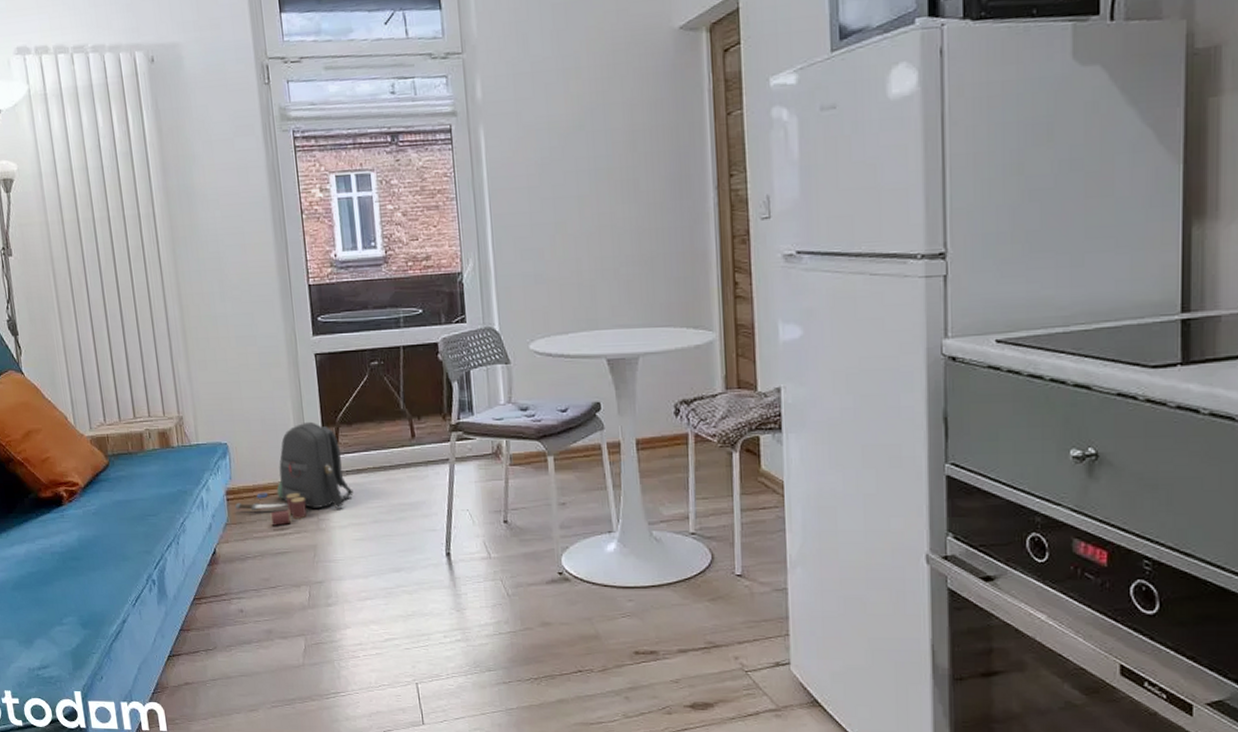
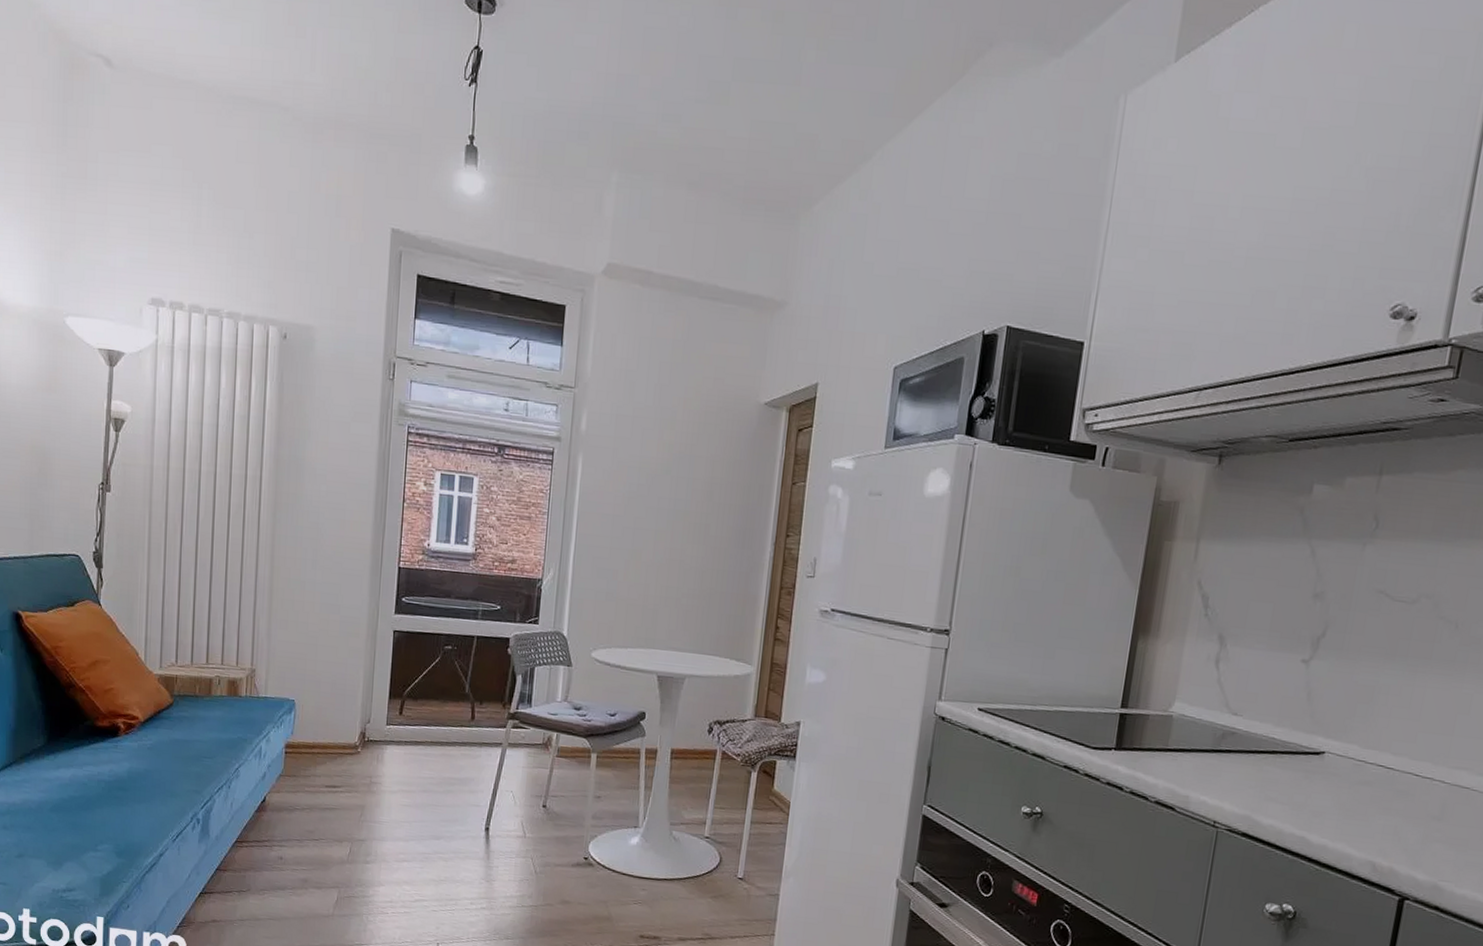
backpack: present [234,421,354,526] -> none [291,691,409,783]

